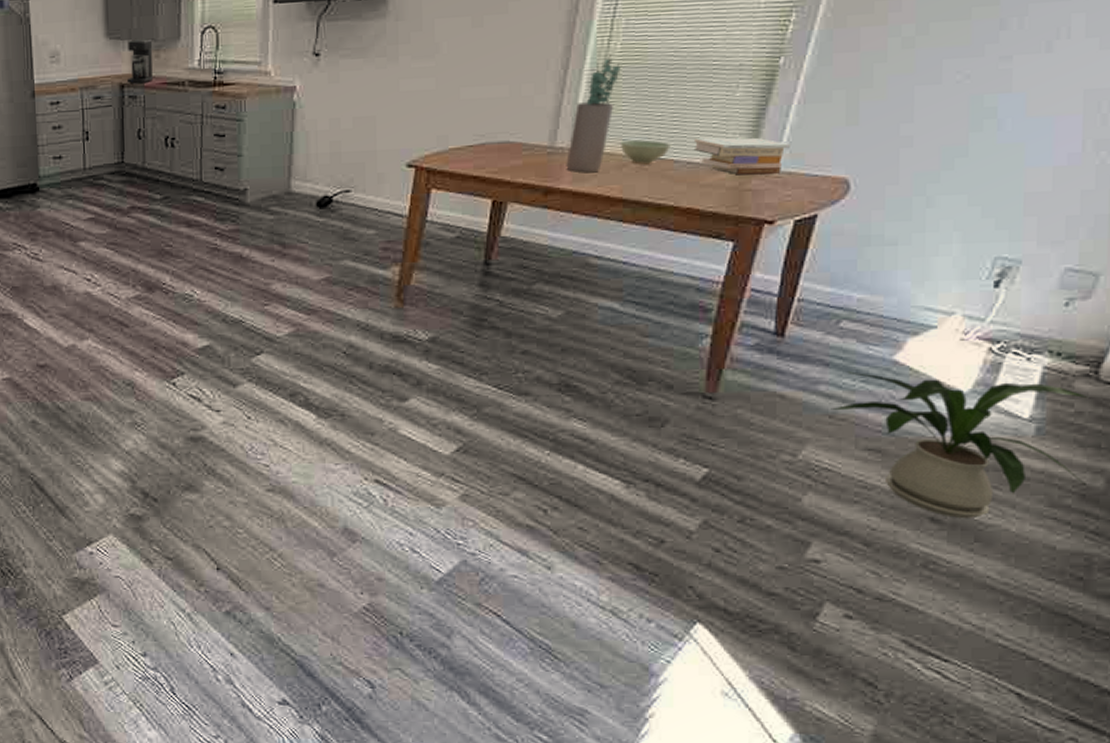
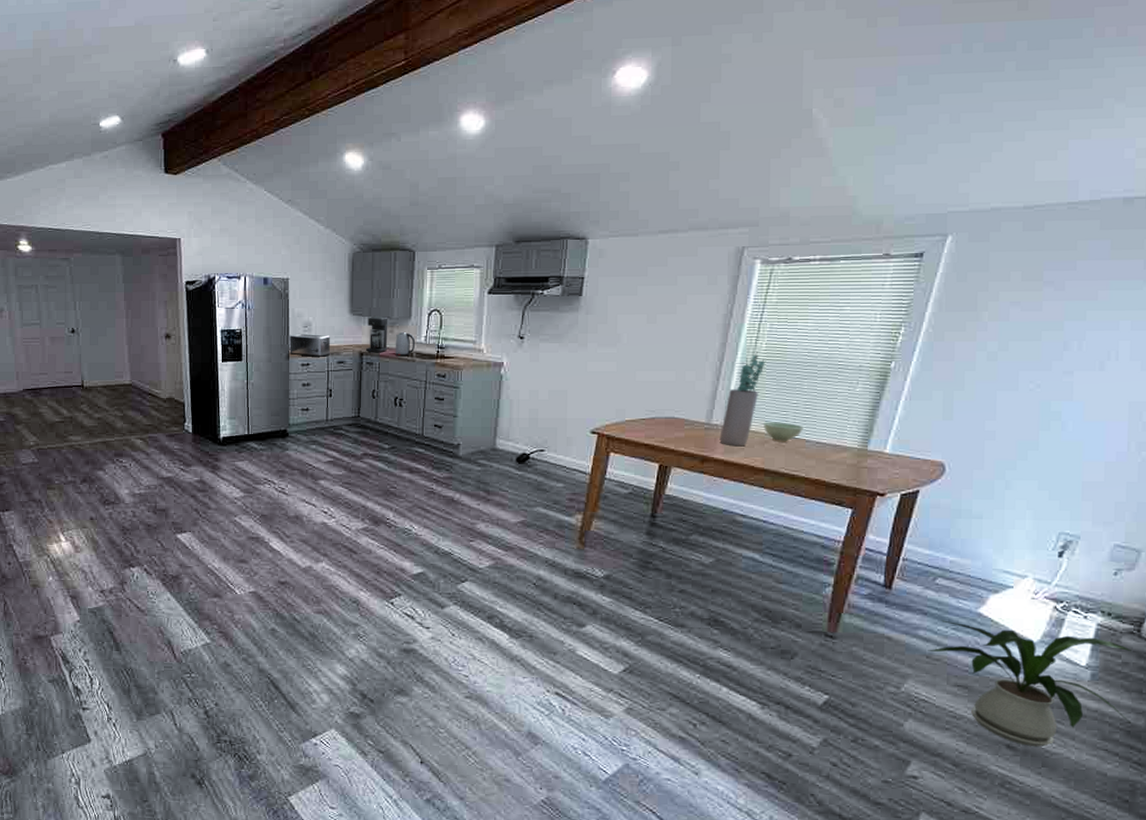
toaster: none [33,64,84,94] -> present [288,333,330,358]
kettle: none [162,55,188,87] -> present [395,331,416,357]
books: present [693,137,790,175] -> none [821,423,898,455]

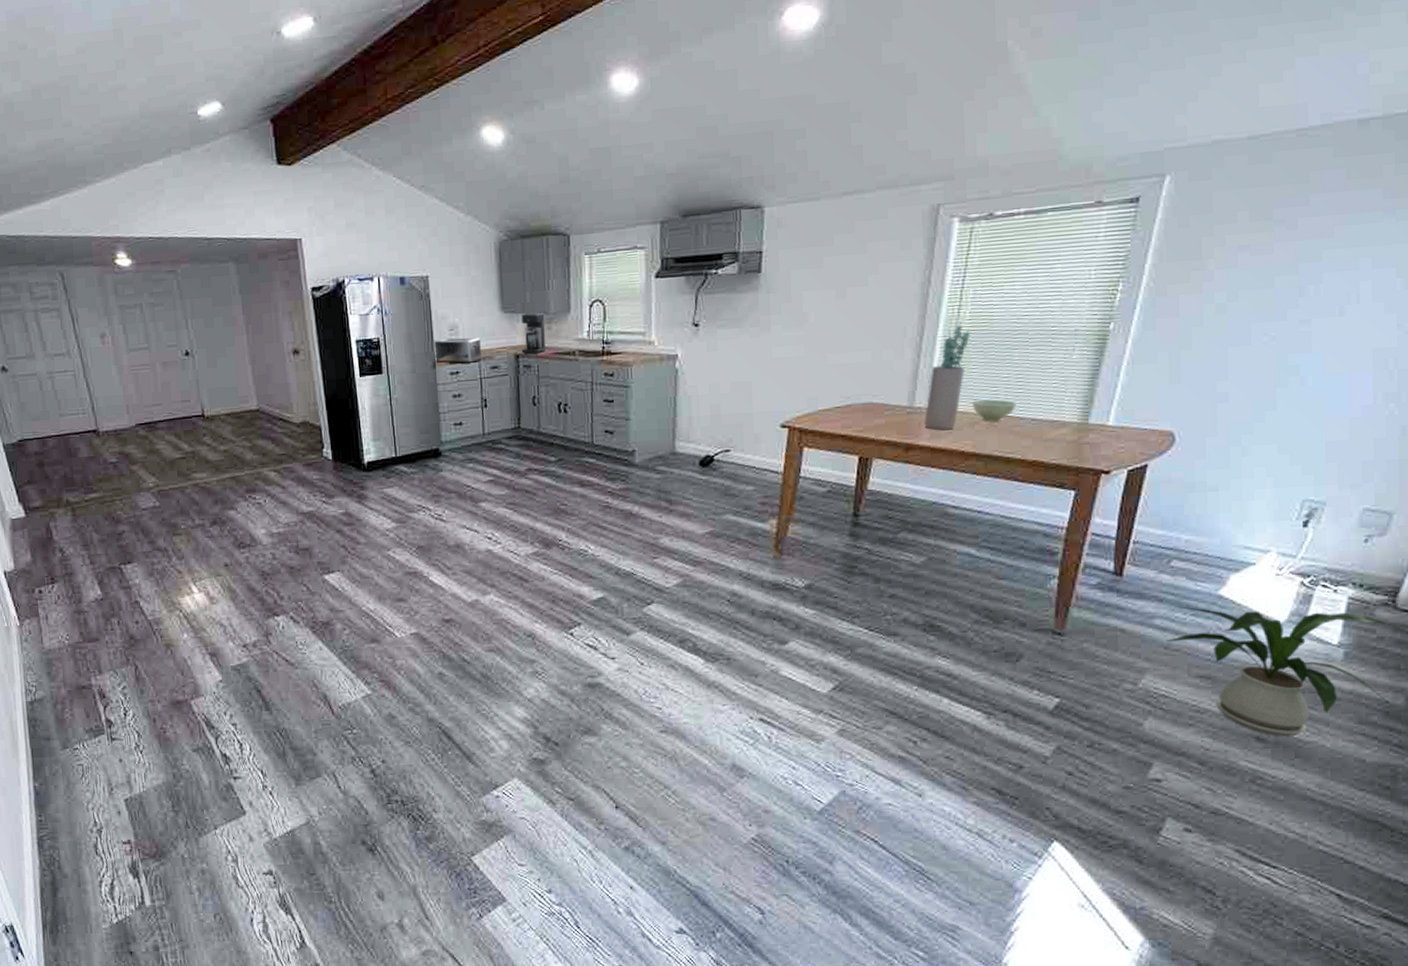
kettle: present [395,331,416,357] -> none [554,327,578,356]

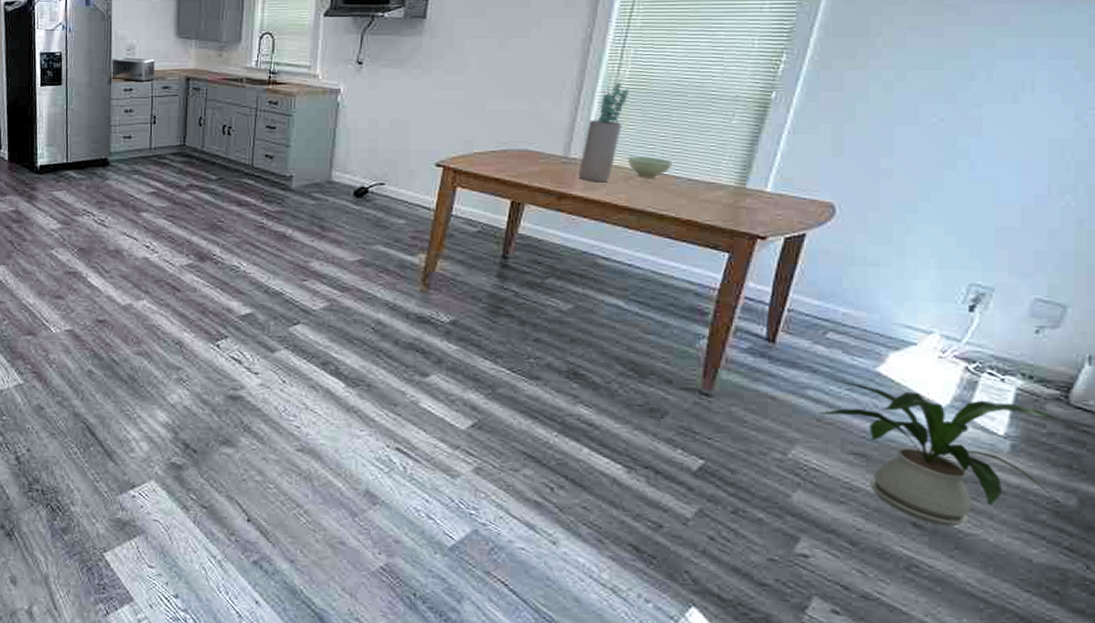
coffee maker: present [521,312,546,354] -> none [192,40,217,78]

